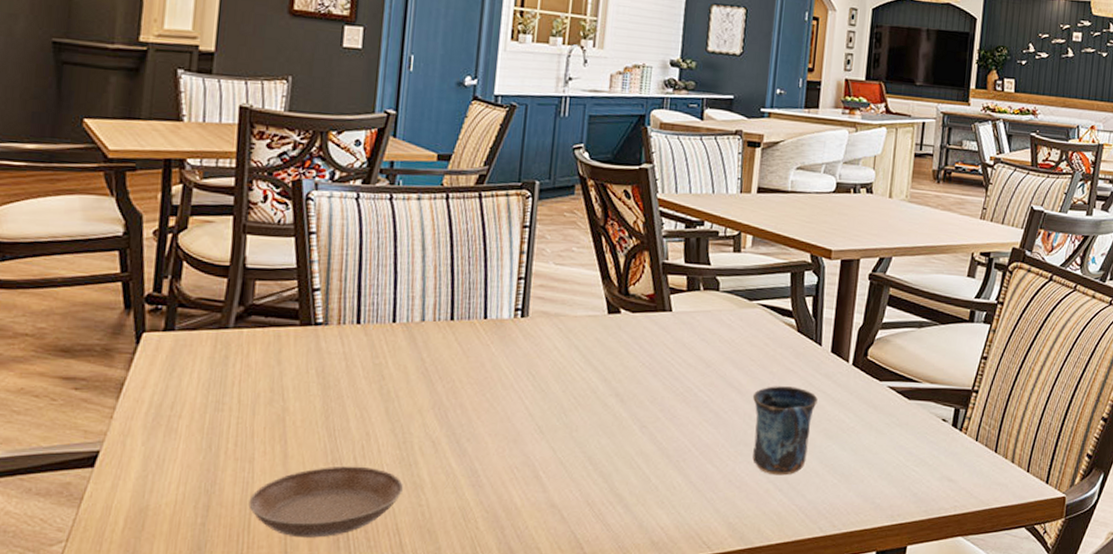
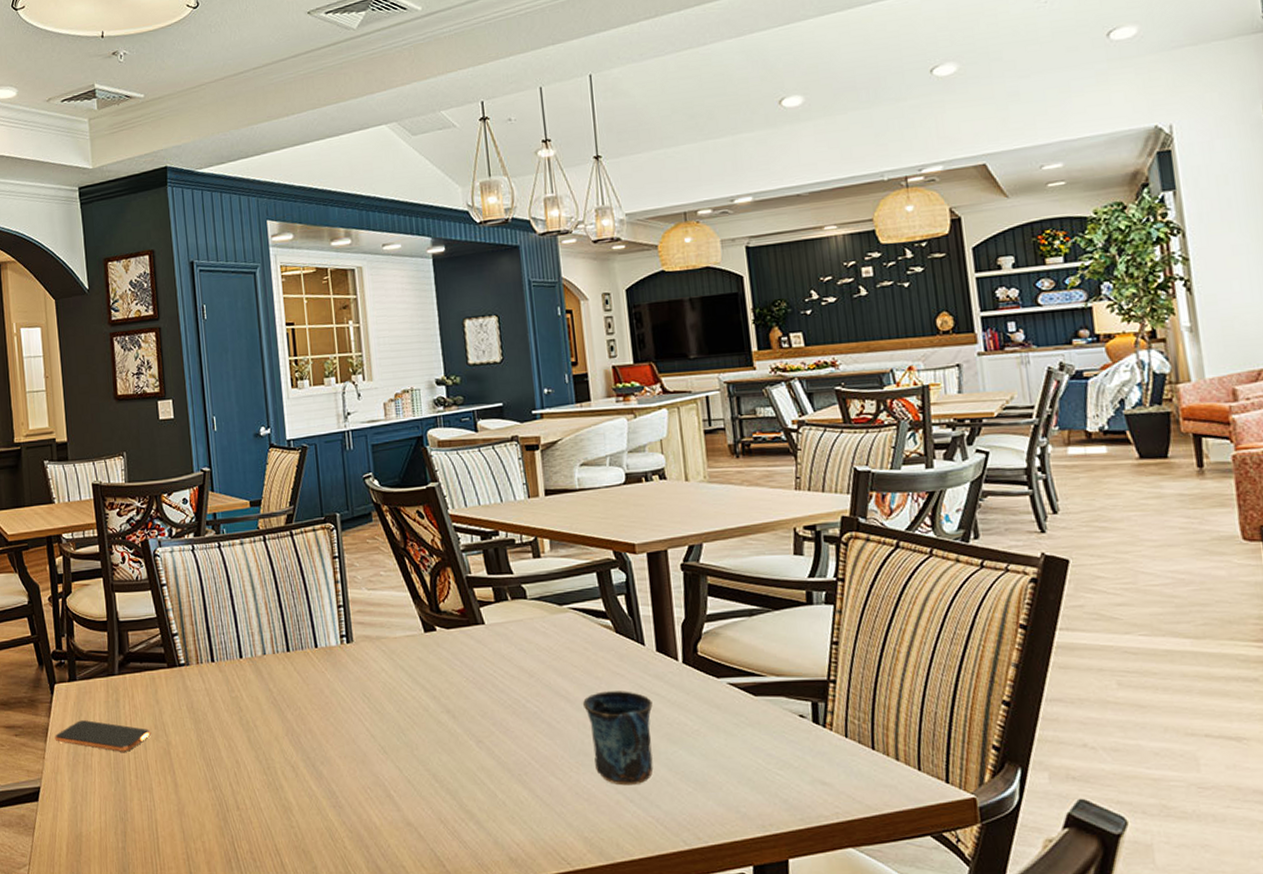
smartphone: none [131,377,265,416] -> present [54,720,152,752]
saucer: present [248,466,403,538] -> none [155,792,275,859]

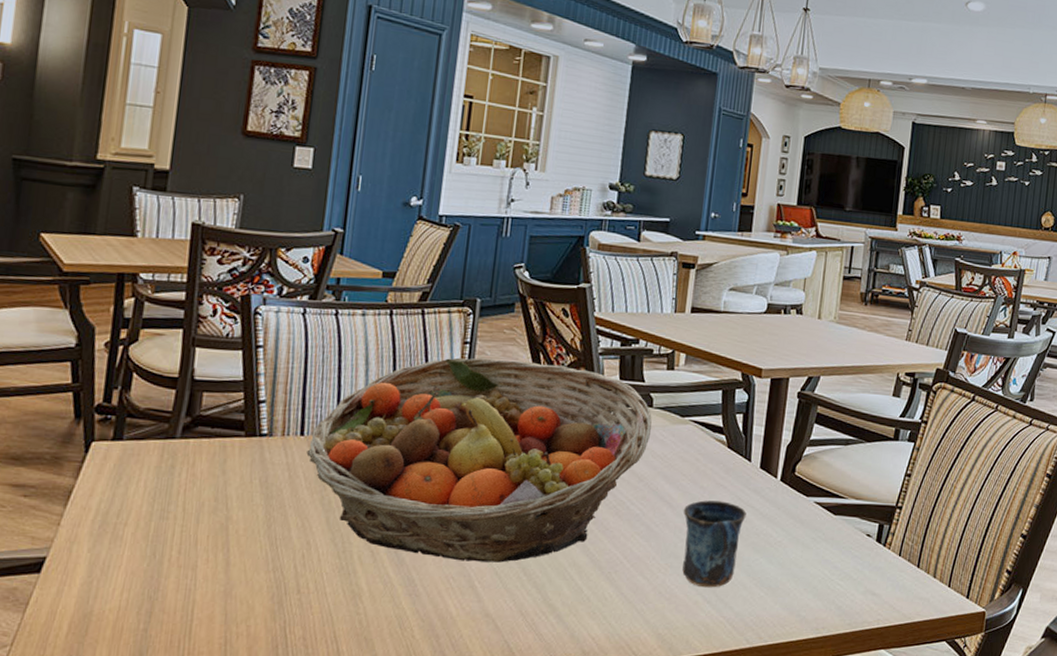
smartphone: present [54,720,152,752] -> none [78,485,209,524]
fruit basket: none [219,567,531,771] -> present [306,357,652,563]

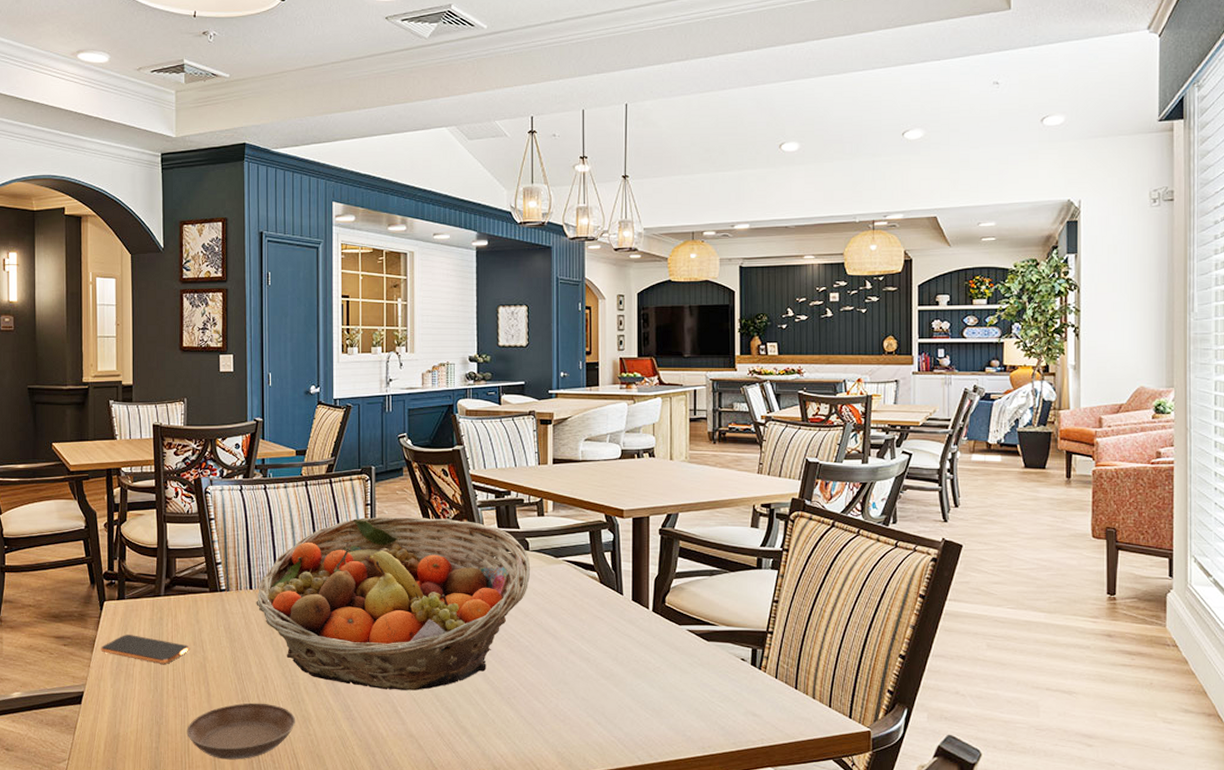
smartphone: none [78,485,209,524] -> present [101,635,190,664]
saucer: none [190,574,342,645] -> present [187,703,295,760]
mug: present [682,500,746,588] -> none [567,632,624,711]

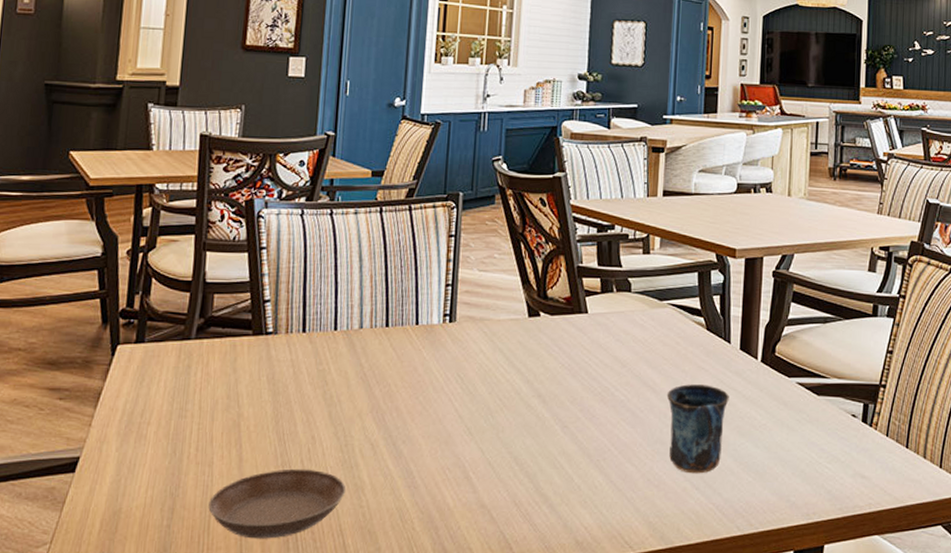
smartphone: present [101,635,190,664] -> none [107,386,223,422]
fruit basket: present [256,516,531,691] -> none [308,250,632,453]
mug: none [567,632,624,711] -> present [666,384,729,474]

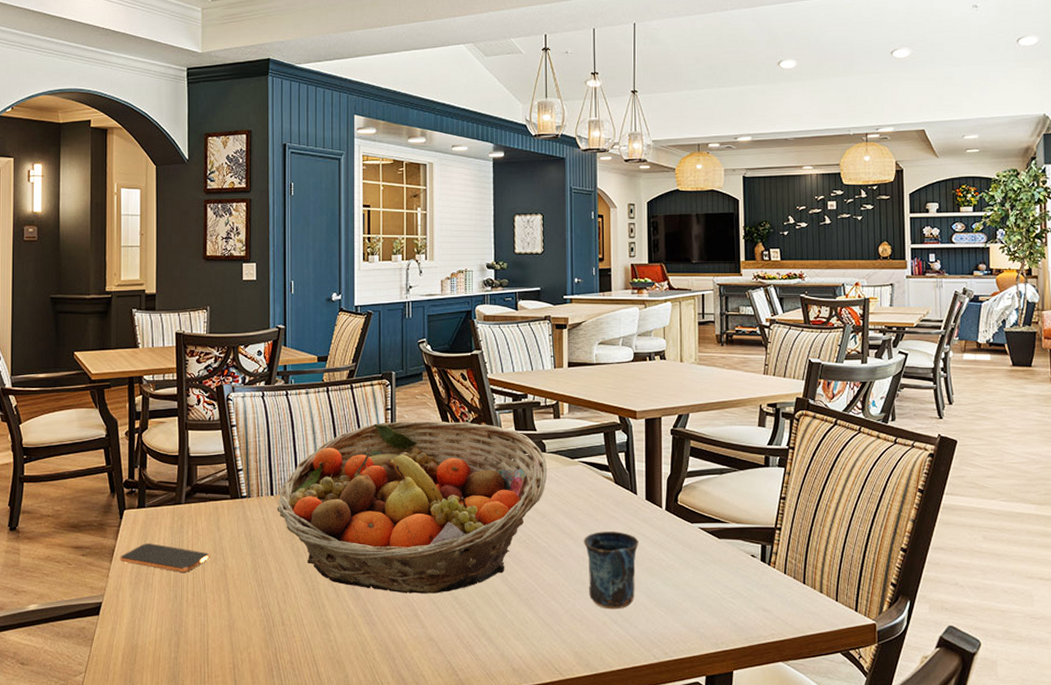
smartphone: none [107,386,223,422] -> present [120,543,211,572]
saucer: present [208,469,345,539] -> none [206,609,315,668]
fruit basket: none [308,250,632,453] -> present [277,421,548,594]

